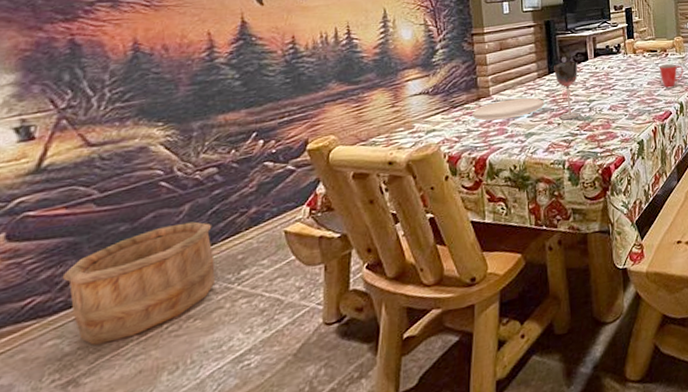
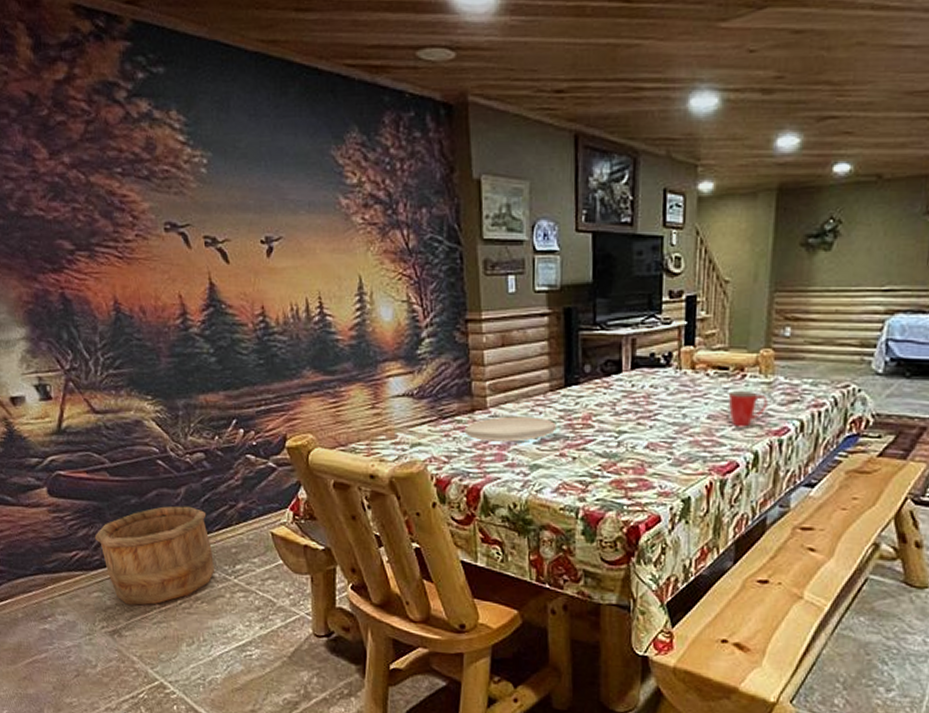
wineglass: present [554,61,581,120] -> none [572,371,606,455]

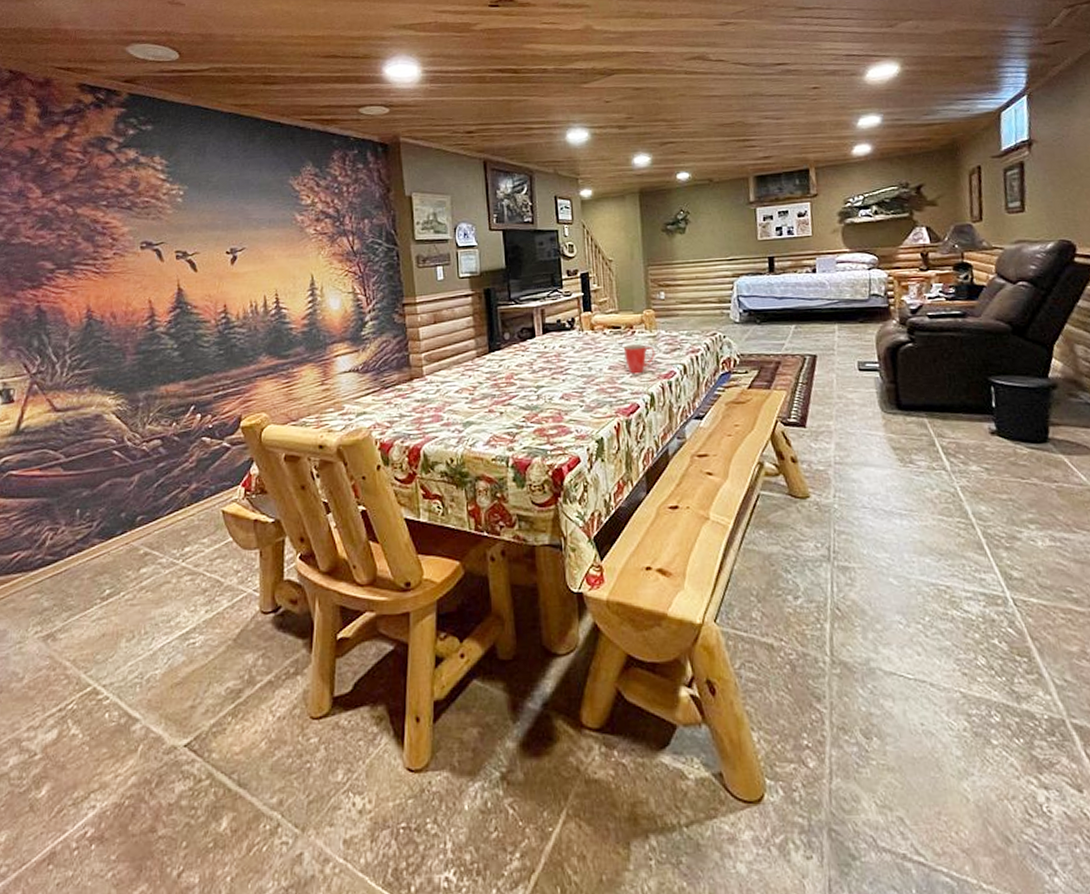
wooden bucket: present [94,506,215,606] -> none [39,493,163,605]
plate: present [464,416,557,442] -> none [404,380,485,405]

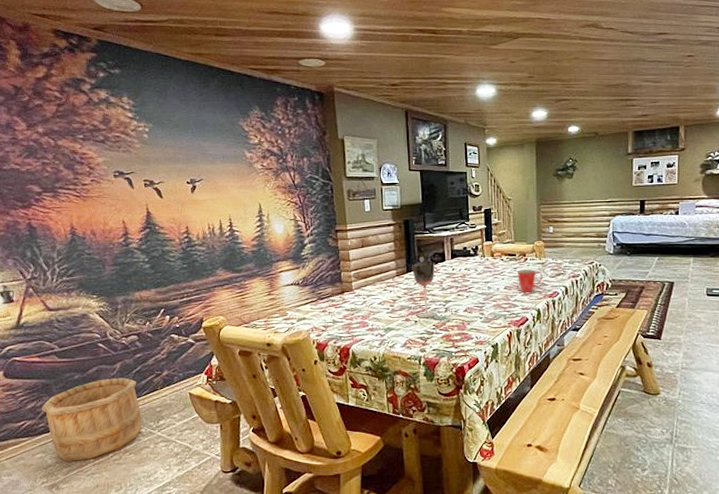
wooden bucket: none [39,493,163,605] -> present [41,377,142,463]
wineglass: none [495,338,527,409] -> present [412,261,437,319]

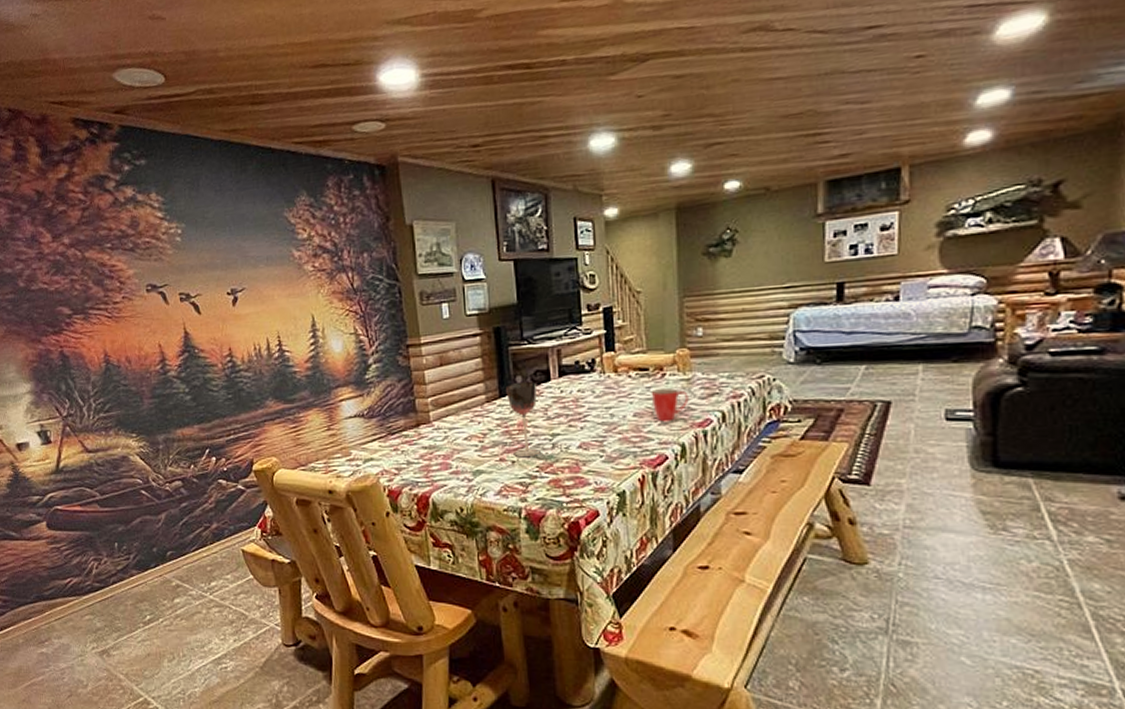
wooden bucket: present [41,377,142,463] -> none [86,530,193,627]

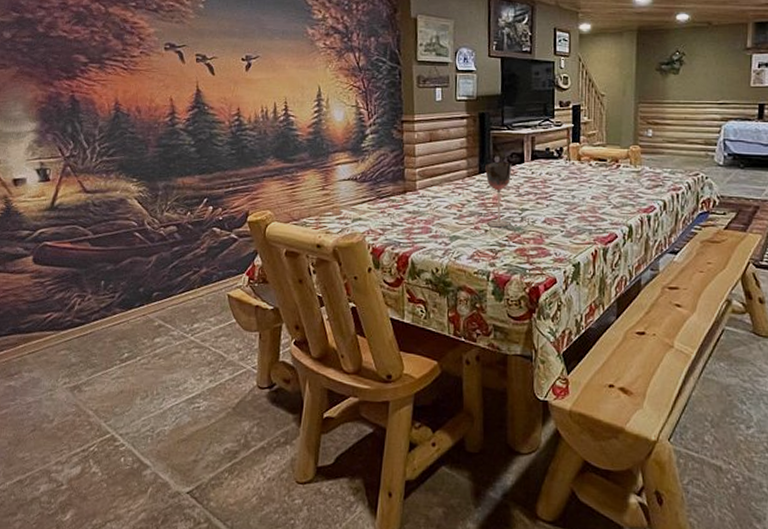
mug: present [652,388,689,422] -> none [608,178,638,206]

